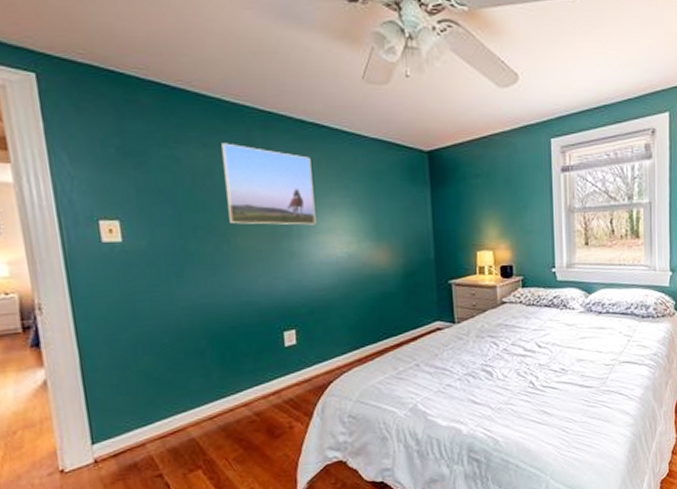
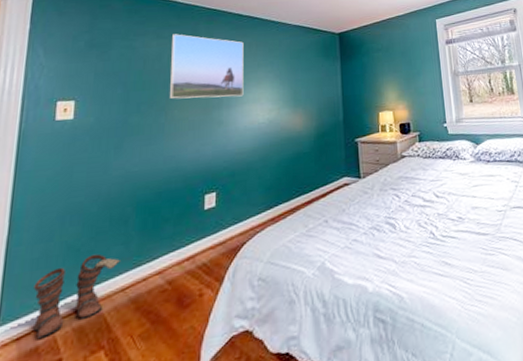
boots: none [119,384,204,457] -> present [33,254,122,340]

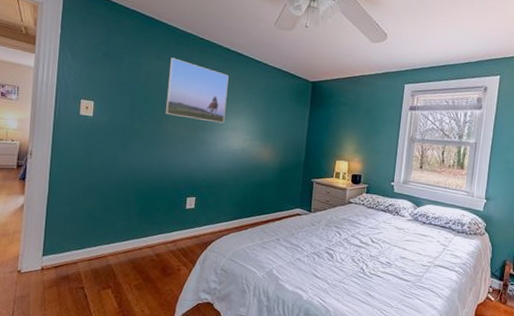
boots: present [33,254,122,340] -> none [65,222,125,271]

